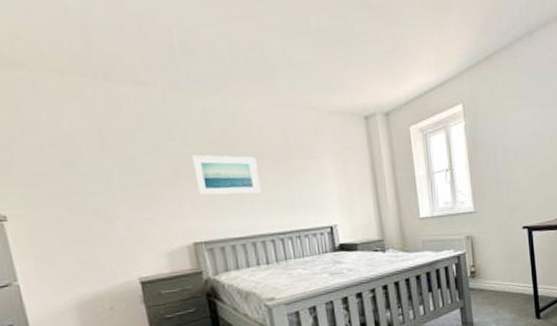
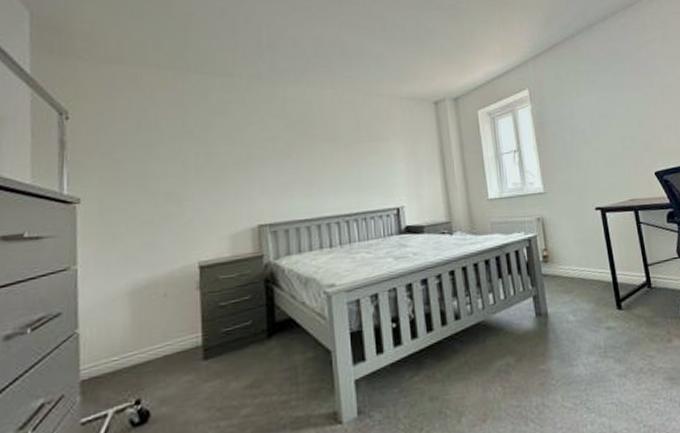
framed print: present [190,154,262,197] -> none [265,138,331,179]

